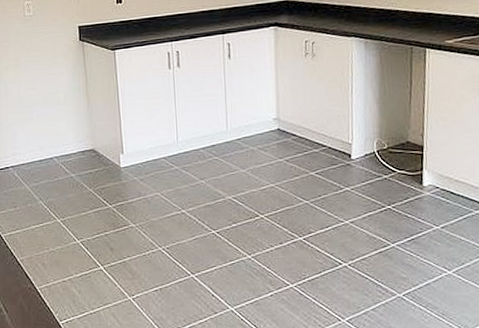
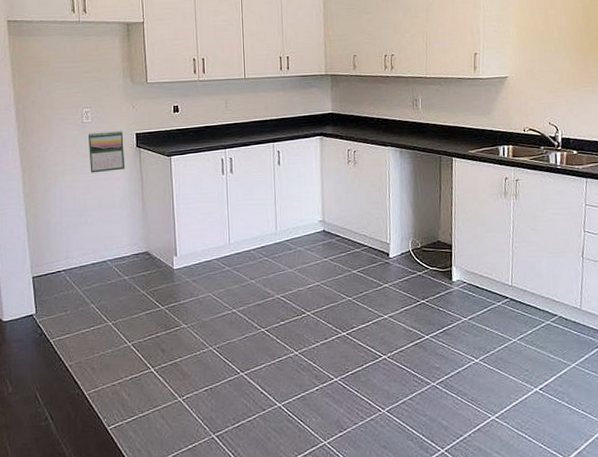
calendar: none [30,24,69,69] -> present [87,131,125,173]

